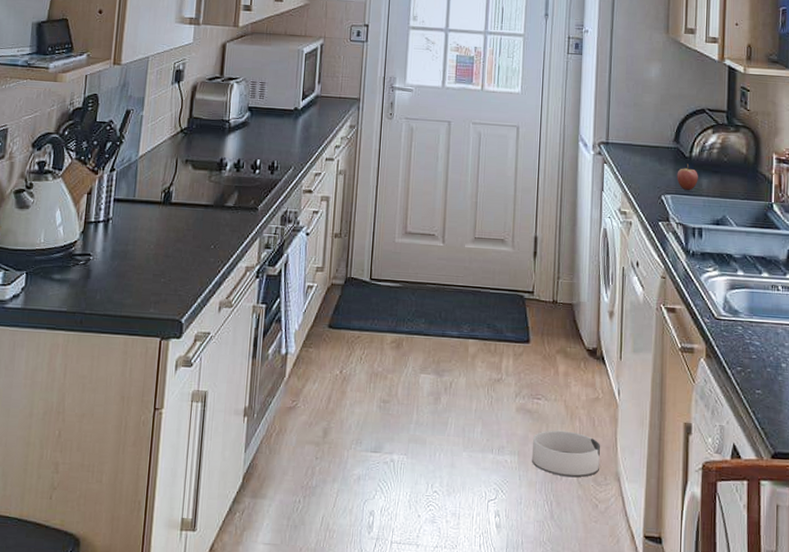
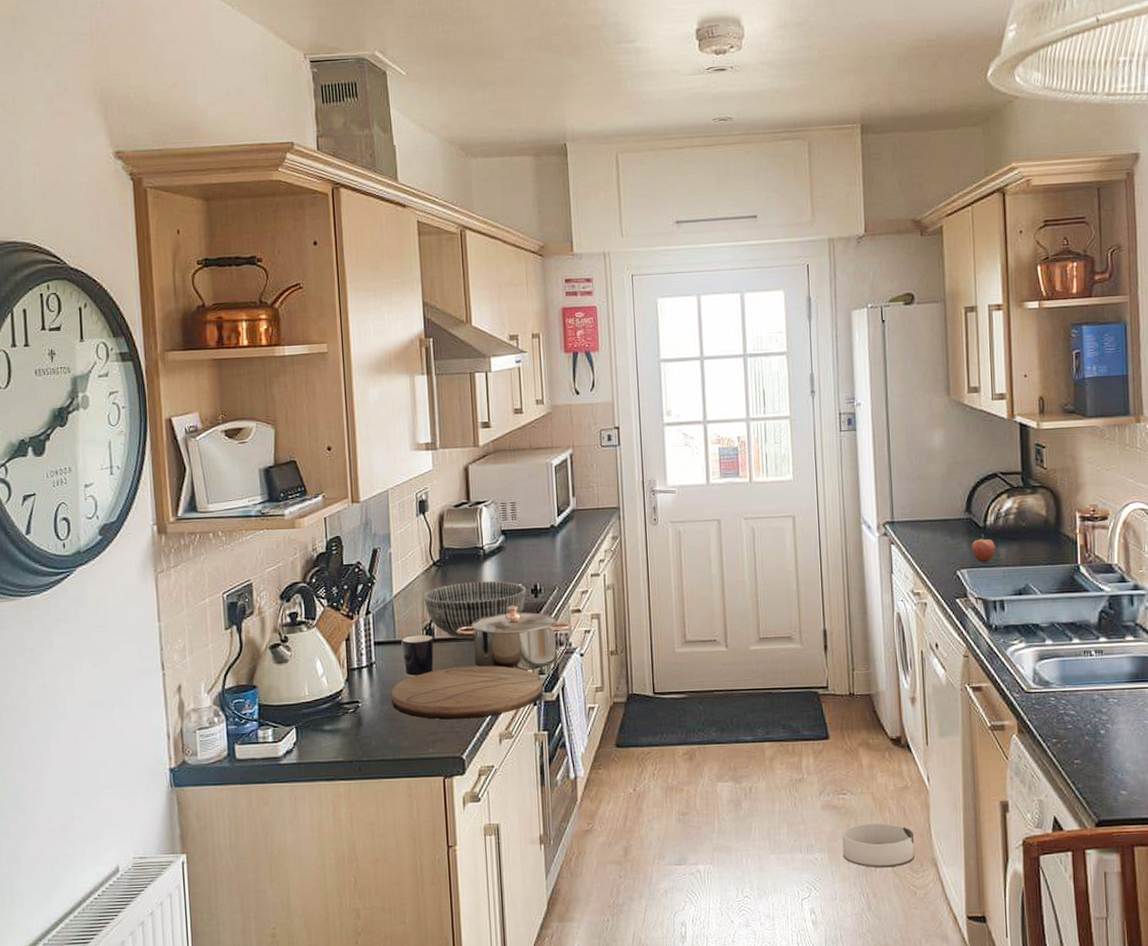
cutting board: none [122,232,268,284] -> present [391,665,543,720]
mug: none [139,196,171,238] -> present [401,634,434,678]
bowl: none [167,152,264,207] -> present [424,581,527,640]
cooking pot: none [192,179,302,244] -> present [456,606,572,671]

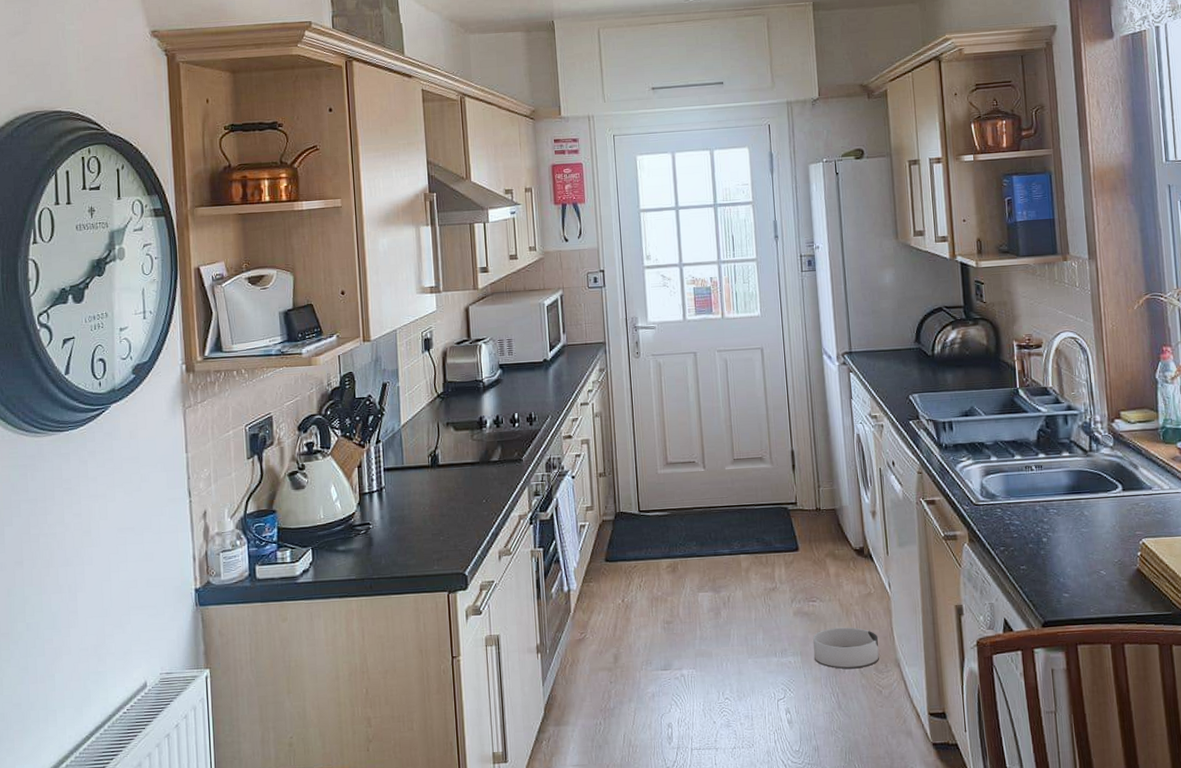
cutting board: present [391,665,543,720] -> none [399,488,539,539]
mug: present [401,634,434,678] -> none [409,461,439,501]
bowl: present [424,581,527,640] -> none [429,411,523,465]
cooking pot: present [456,606,572,671] -> none [458,433,564,493]
fruit: present [971,534,995,563] -> none [922,362,943,388]

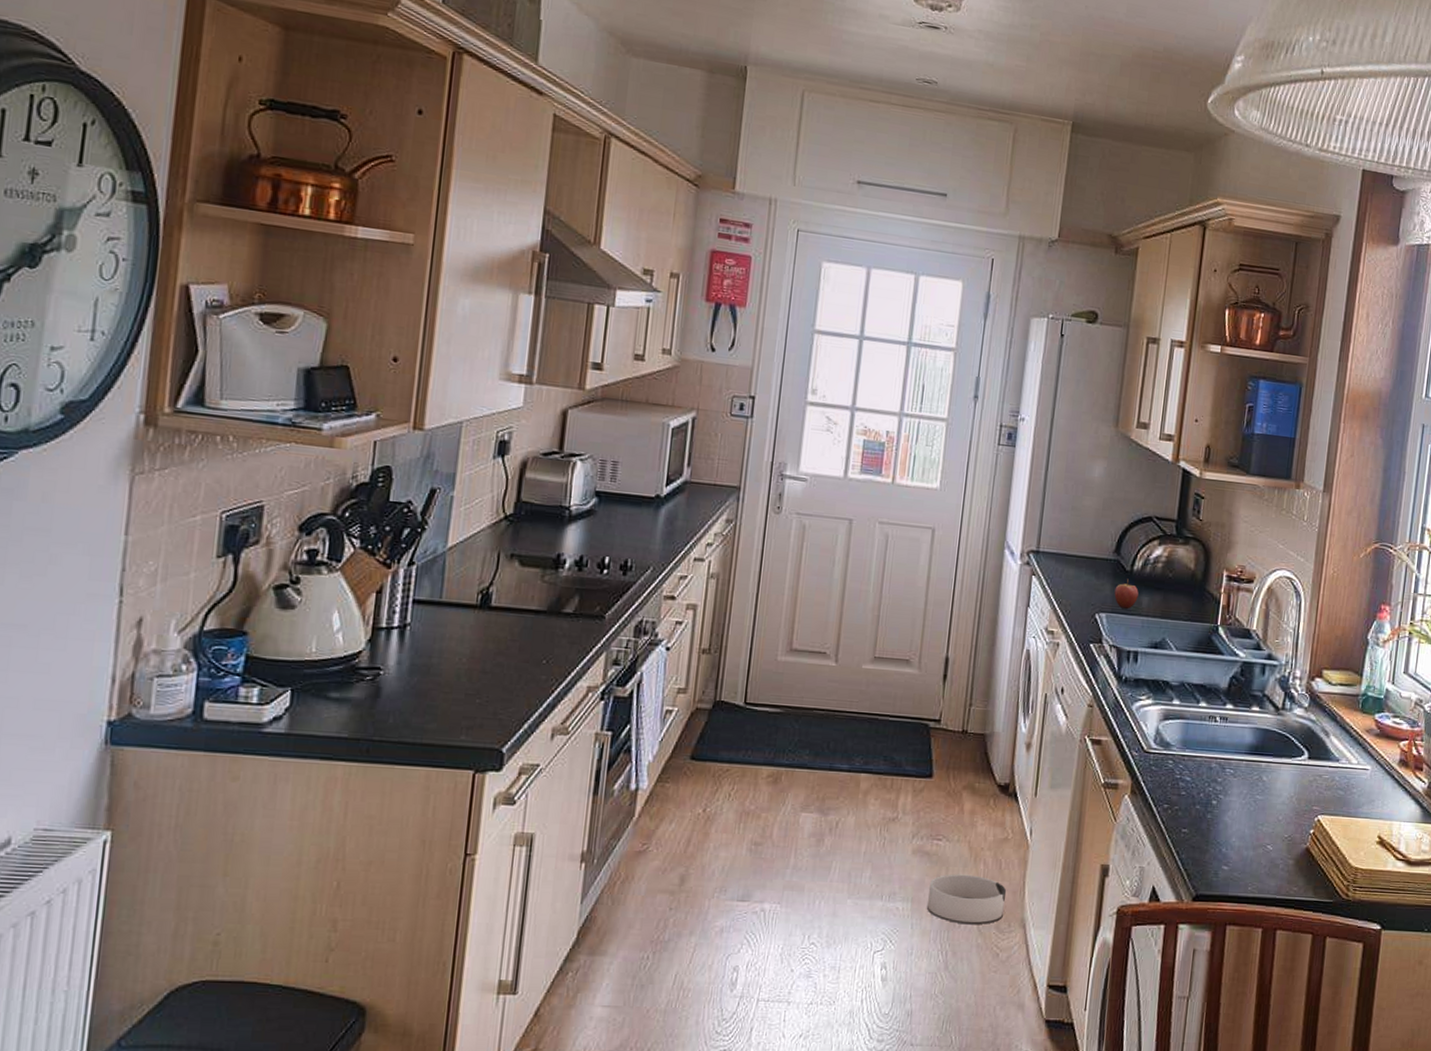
fruit: none [922,362,943,388] -> present [1114,578,1139,610]

